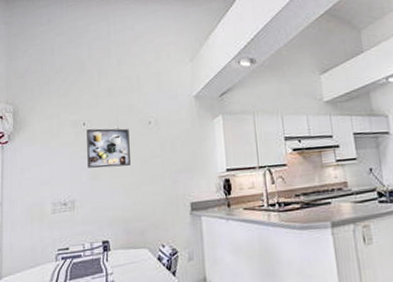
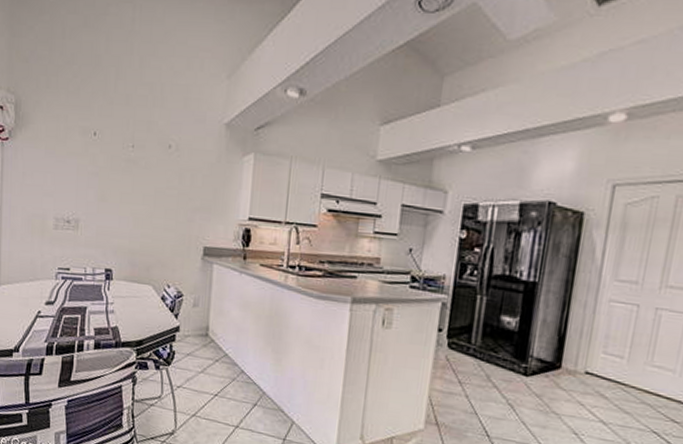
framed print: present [87,128,130,168] -> none [95,141,145,192]

